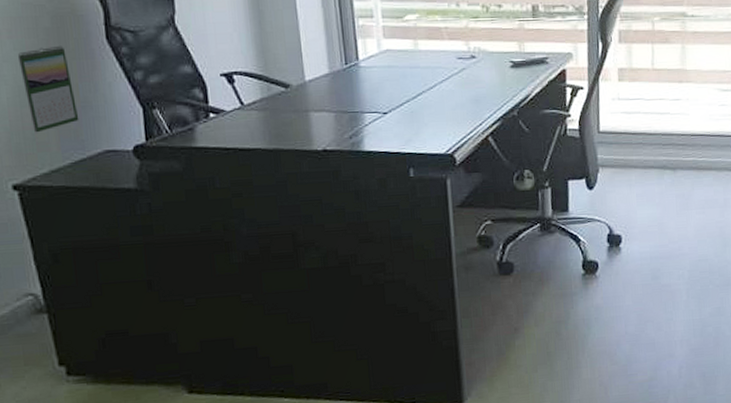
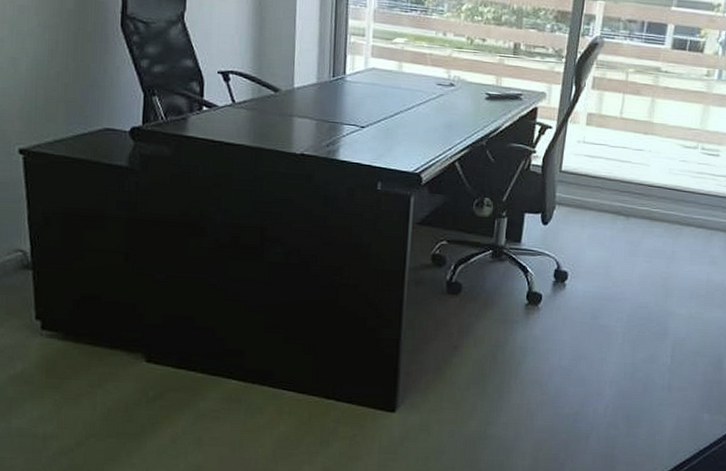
calendar: present [17,45,79,133] -> none [40,27,87,105]

